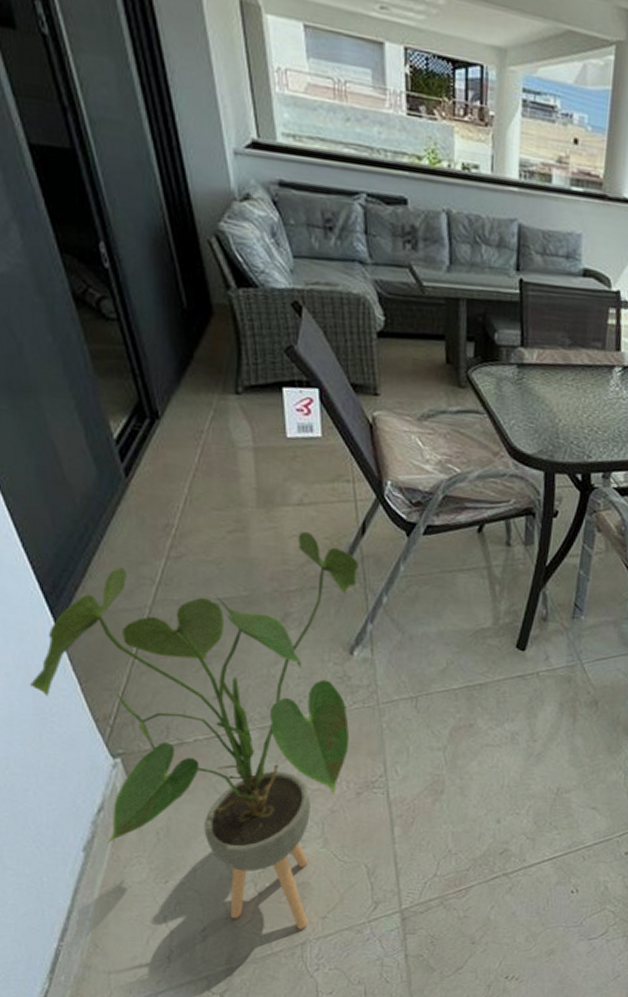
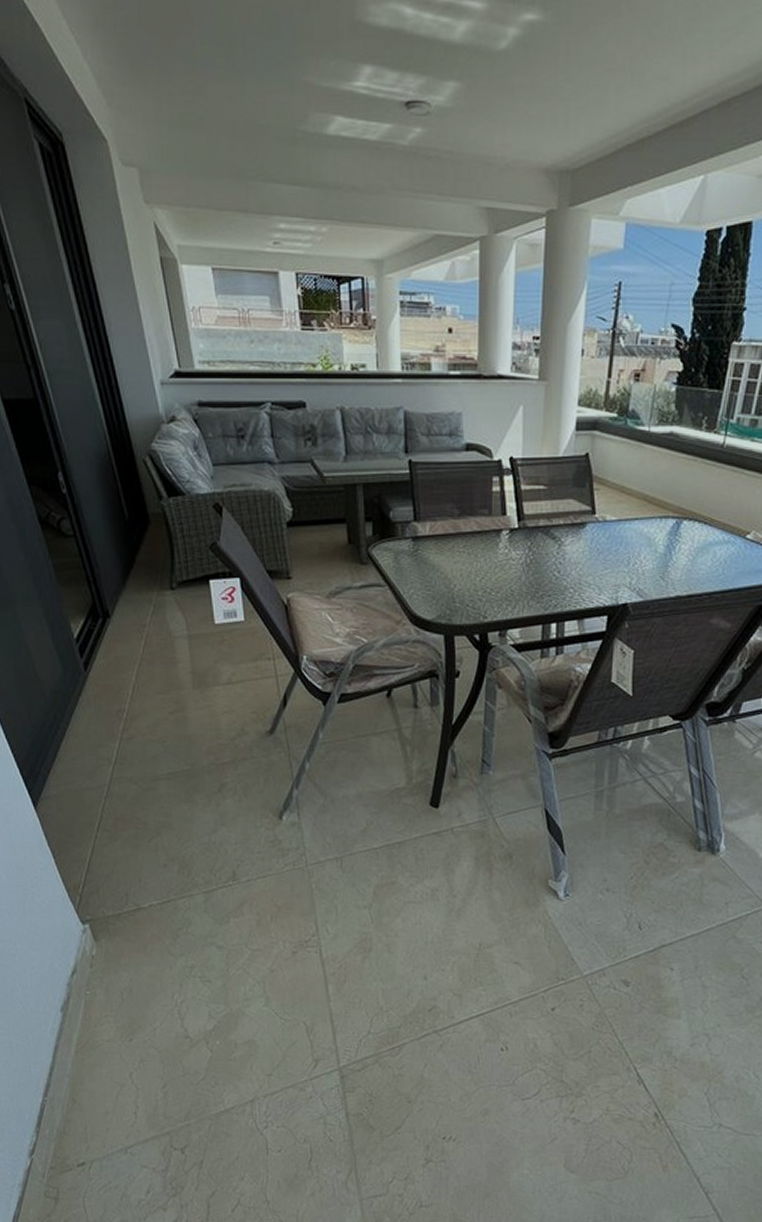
house plant: present [29,532,359,929] -> none [13,708,284,1086]

